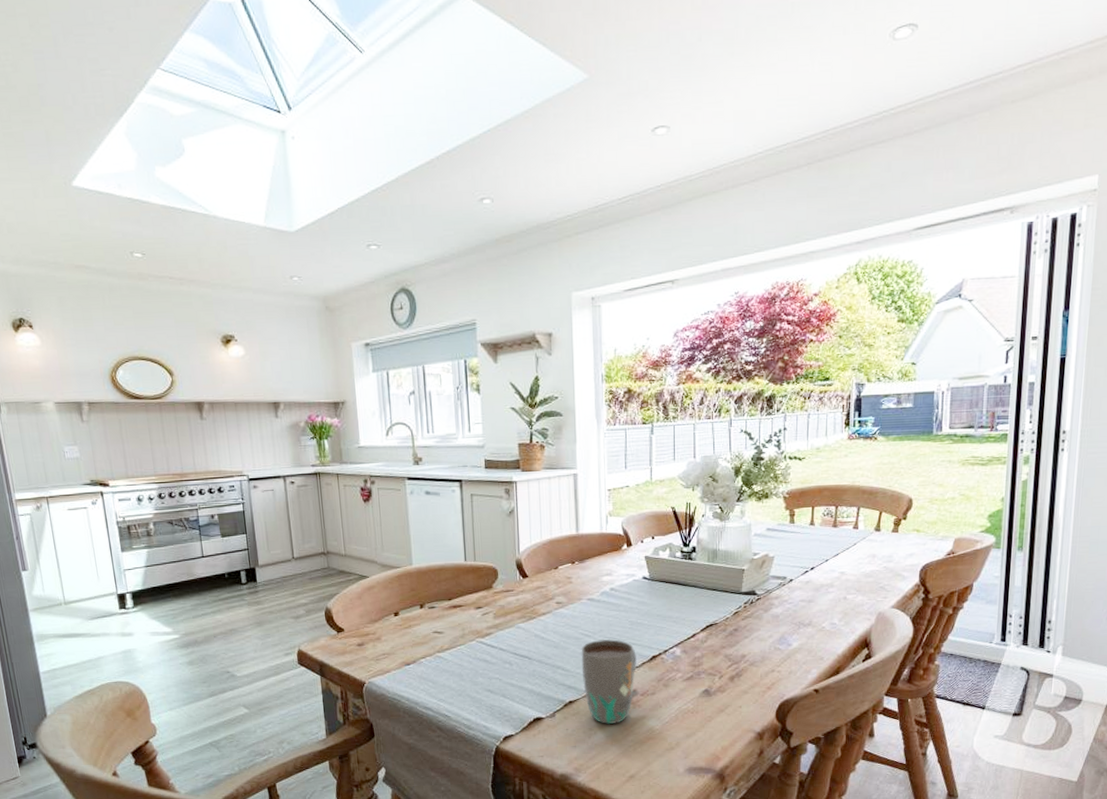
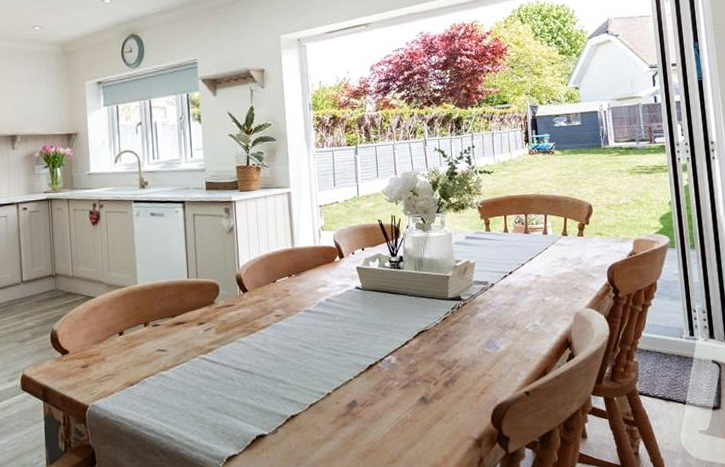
mug: present [581,639,637,725] -> none [300,350,355,439]

